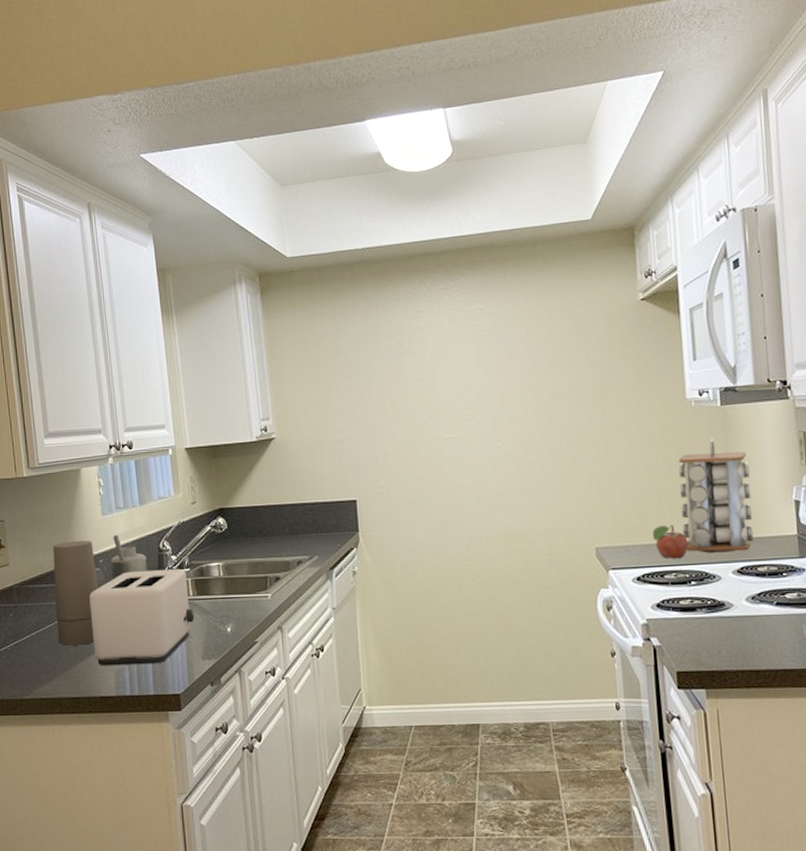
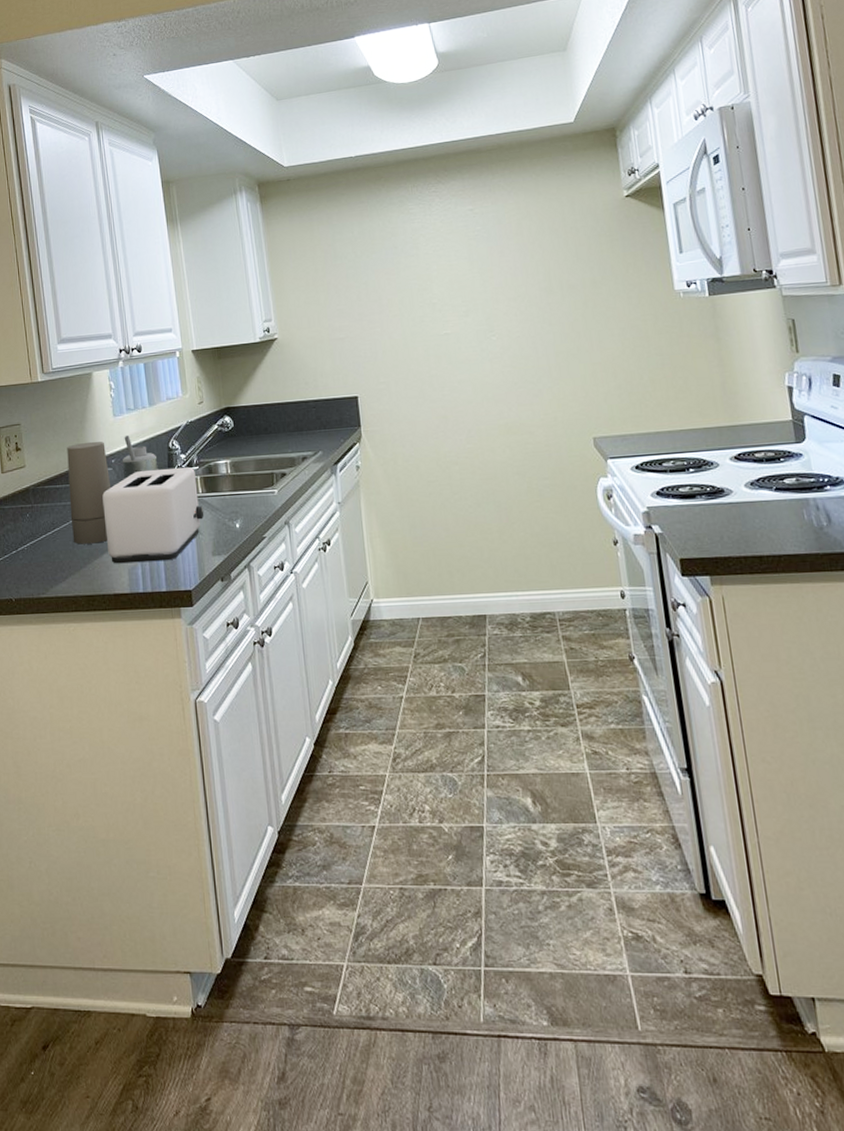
fruit: present [652,524,689,560] -> none [648,412,685,448]
spice rack: present [678,438,754,553] -> none [670,328,749,440]

